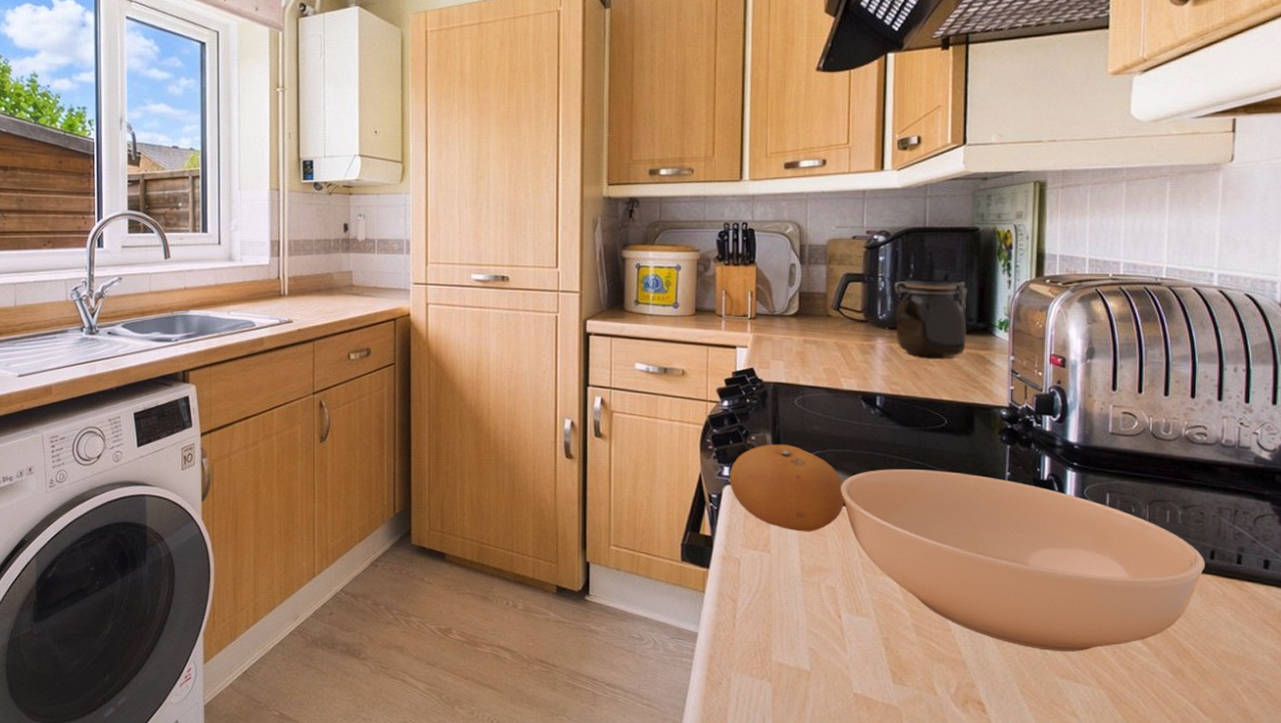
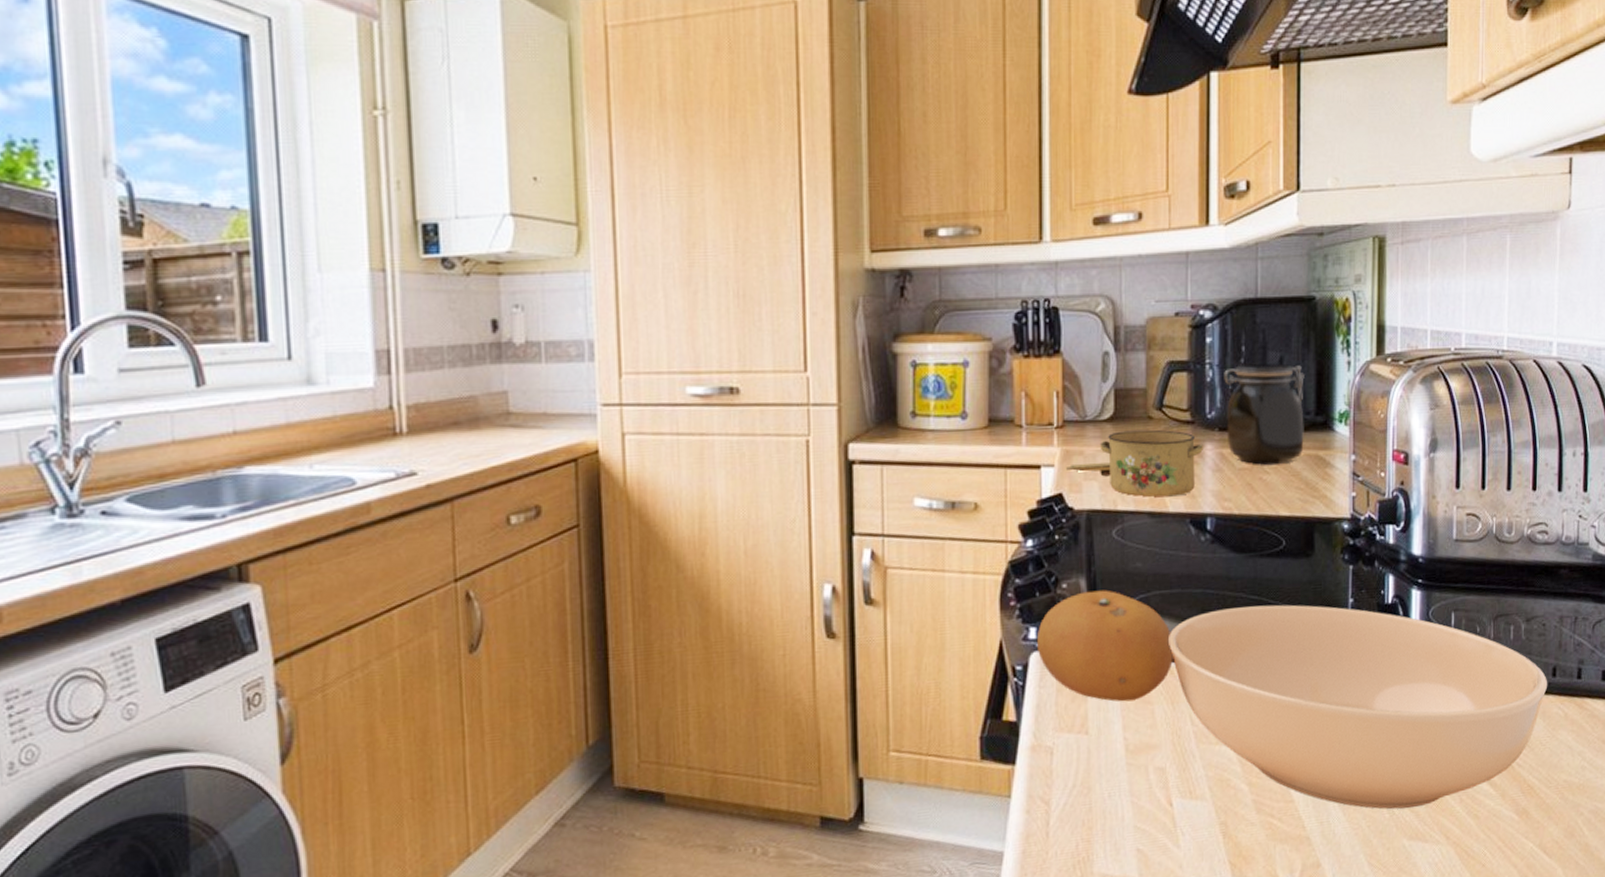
cooking pot: none [757,324,876,378] -> present [1066,429,1204,497]

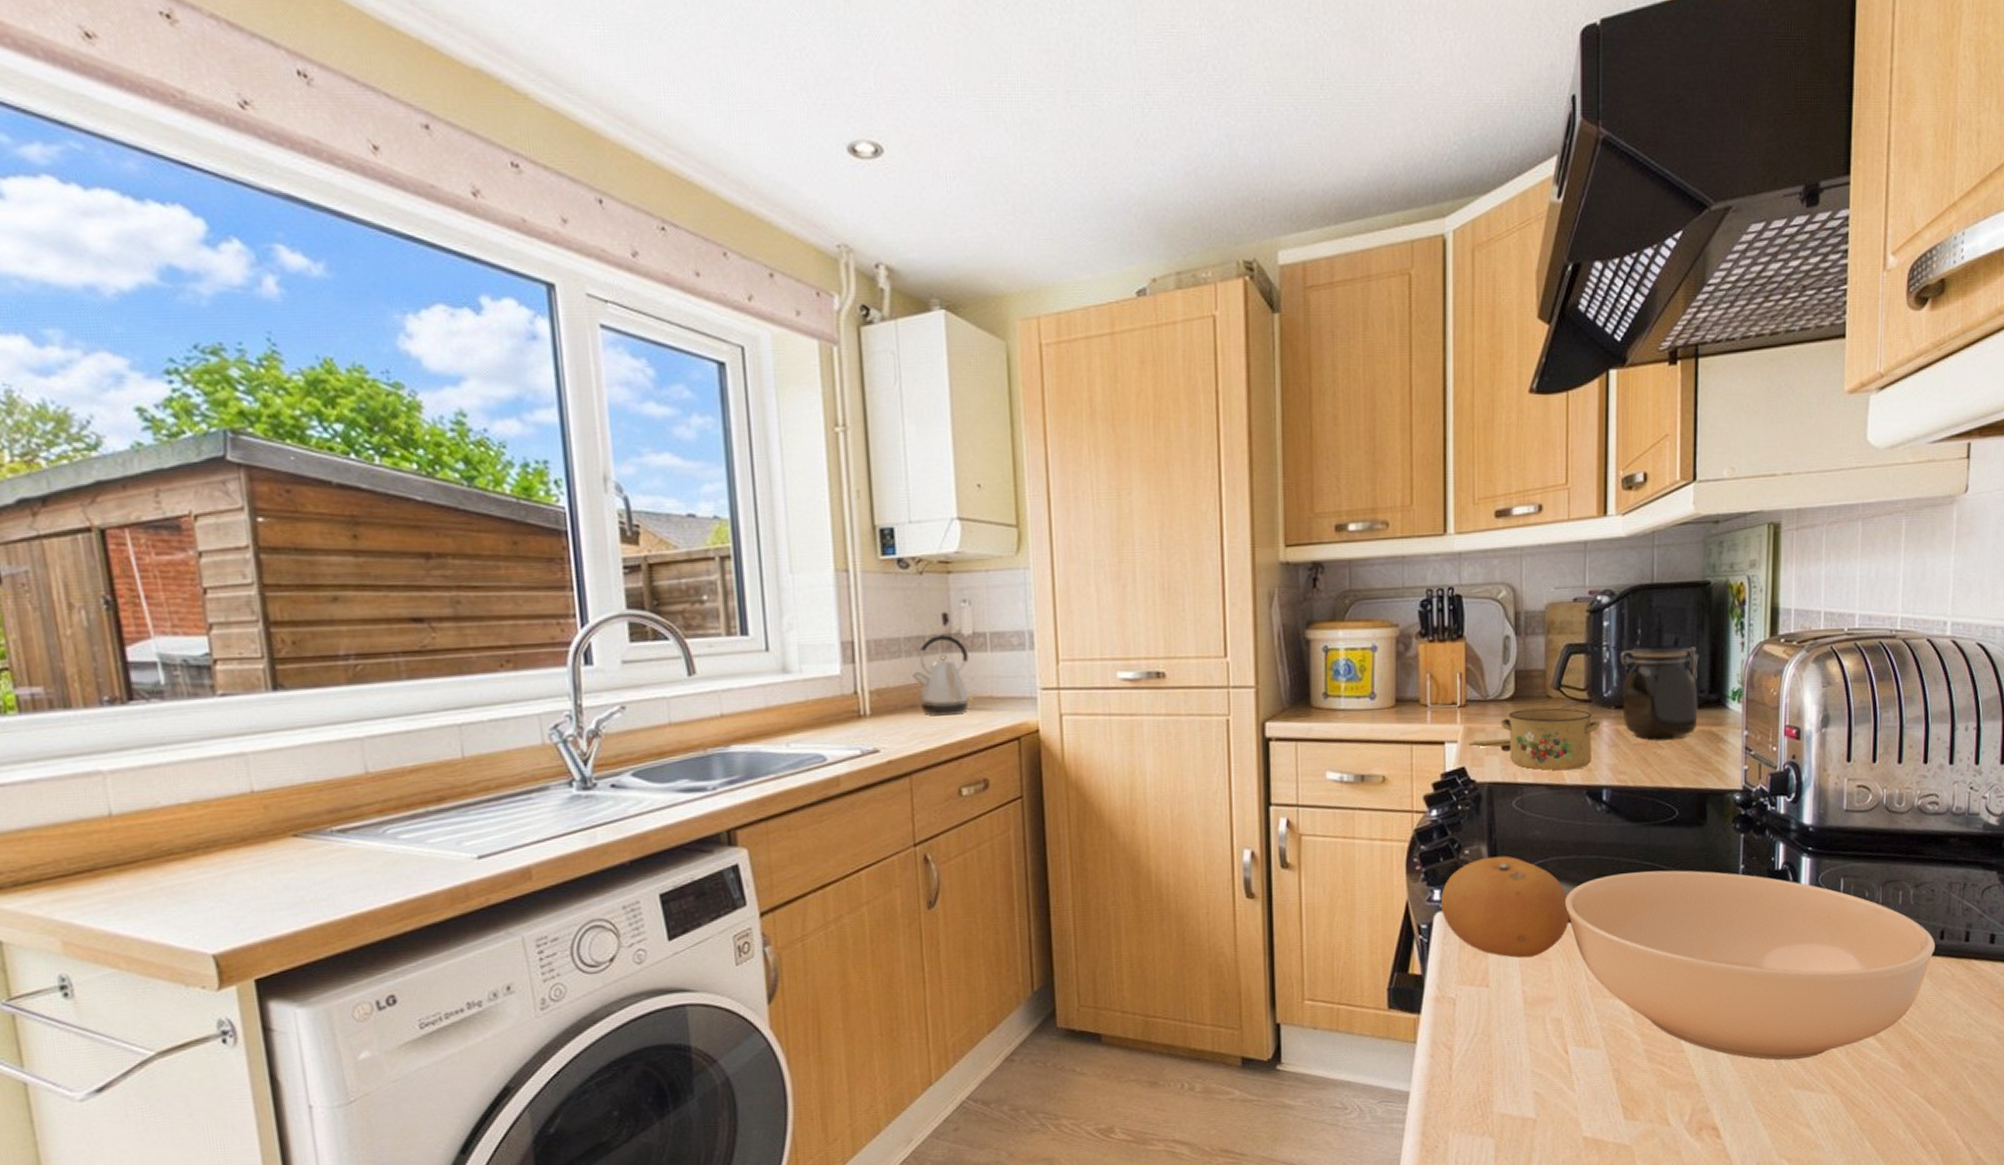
kettle: none [455,344,526,434] -> present [911,635,974,716]

